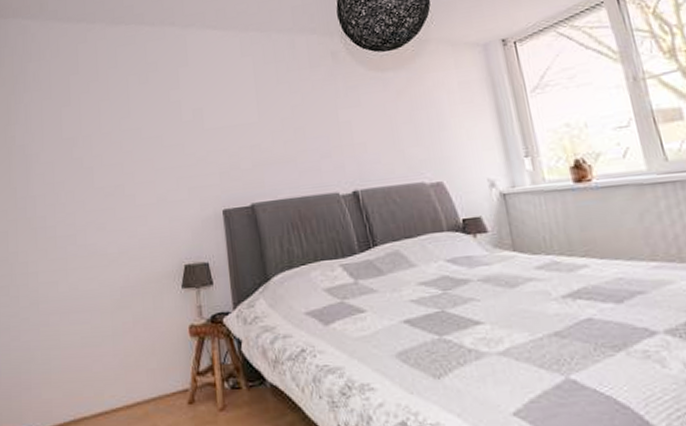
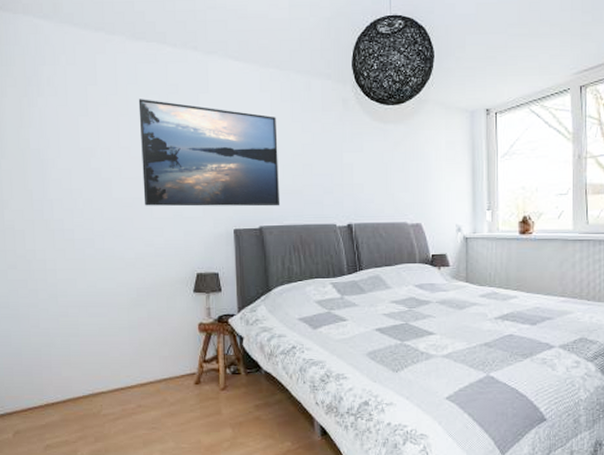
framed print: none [118,80,273,193] -> present [138,99,281,207]

